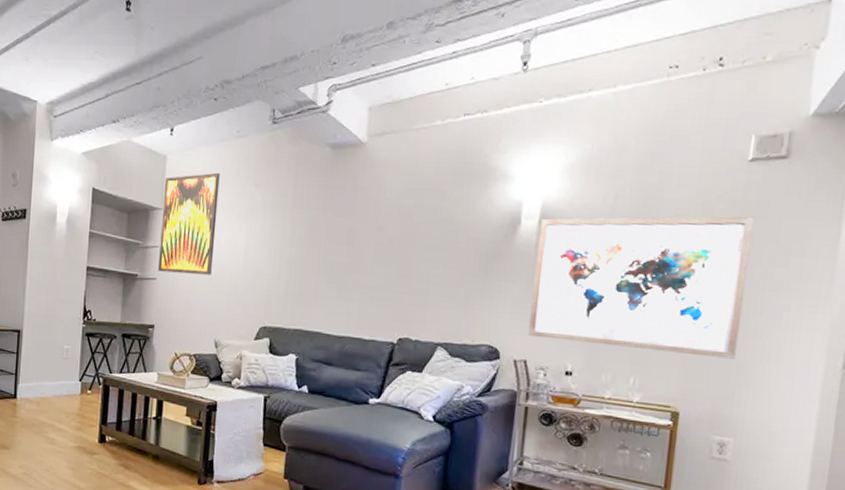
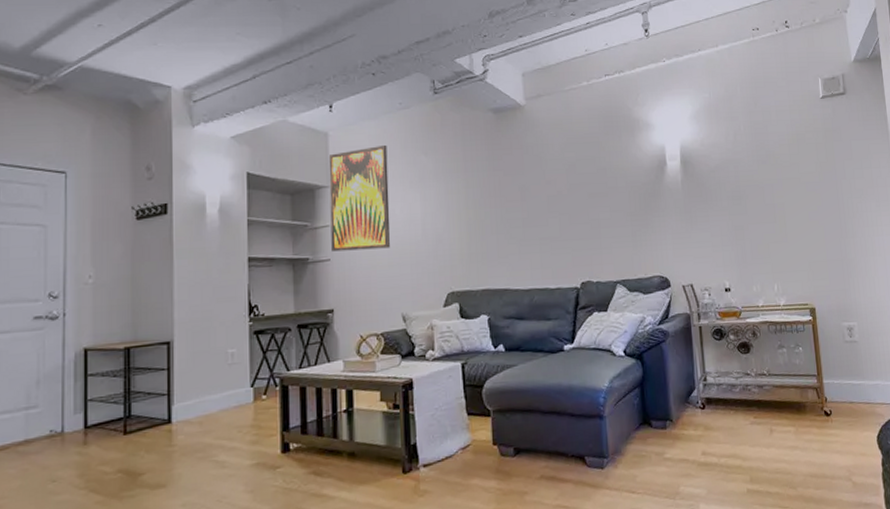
wall art: present [528,216,754,359] -> none [683,140,845,262]

